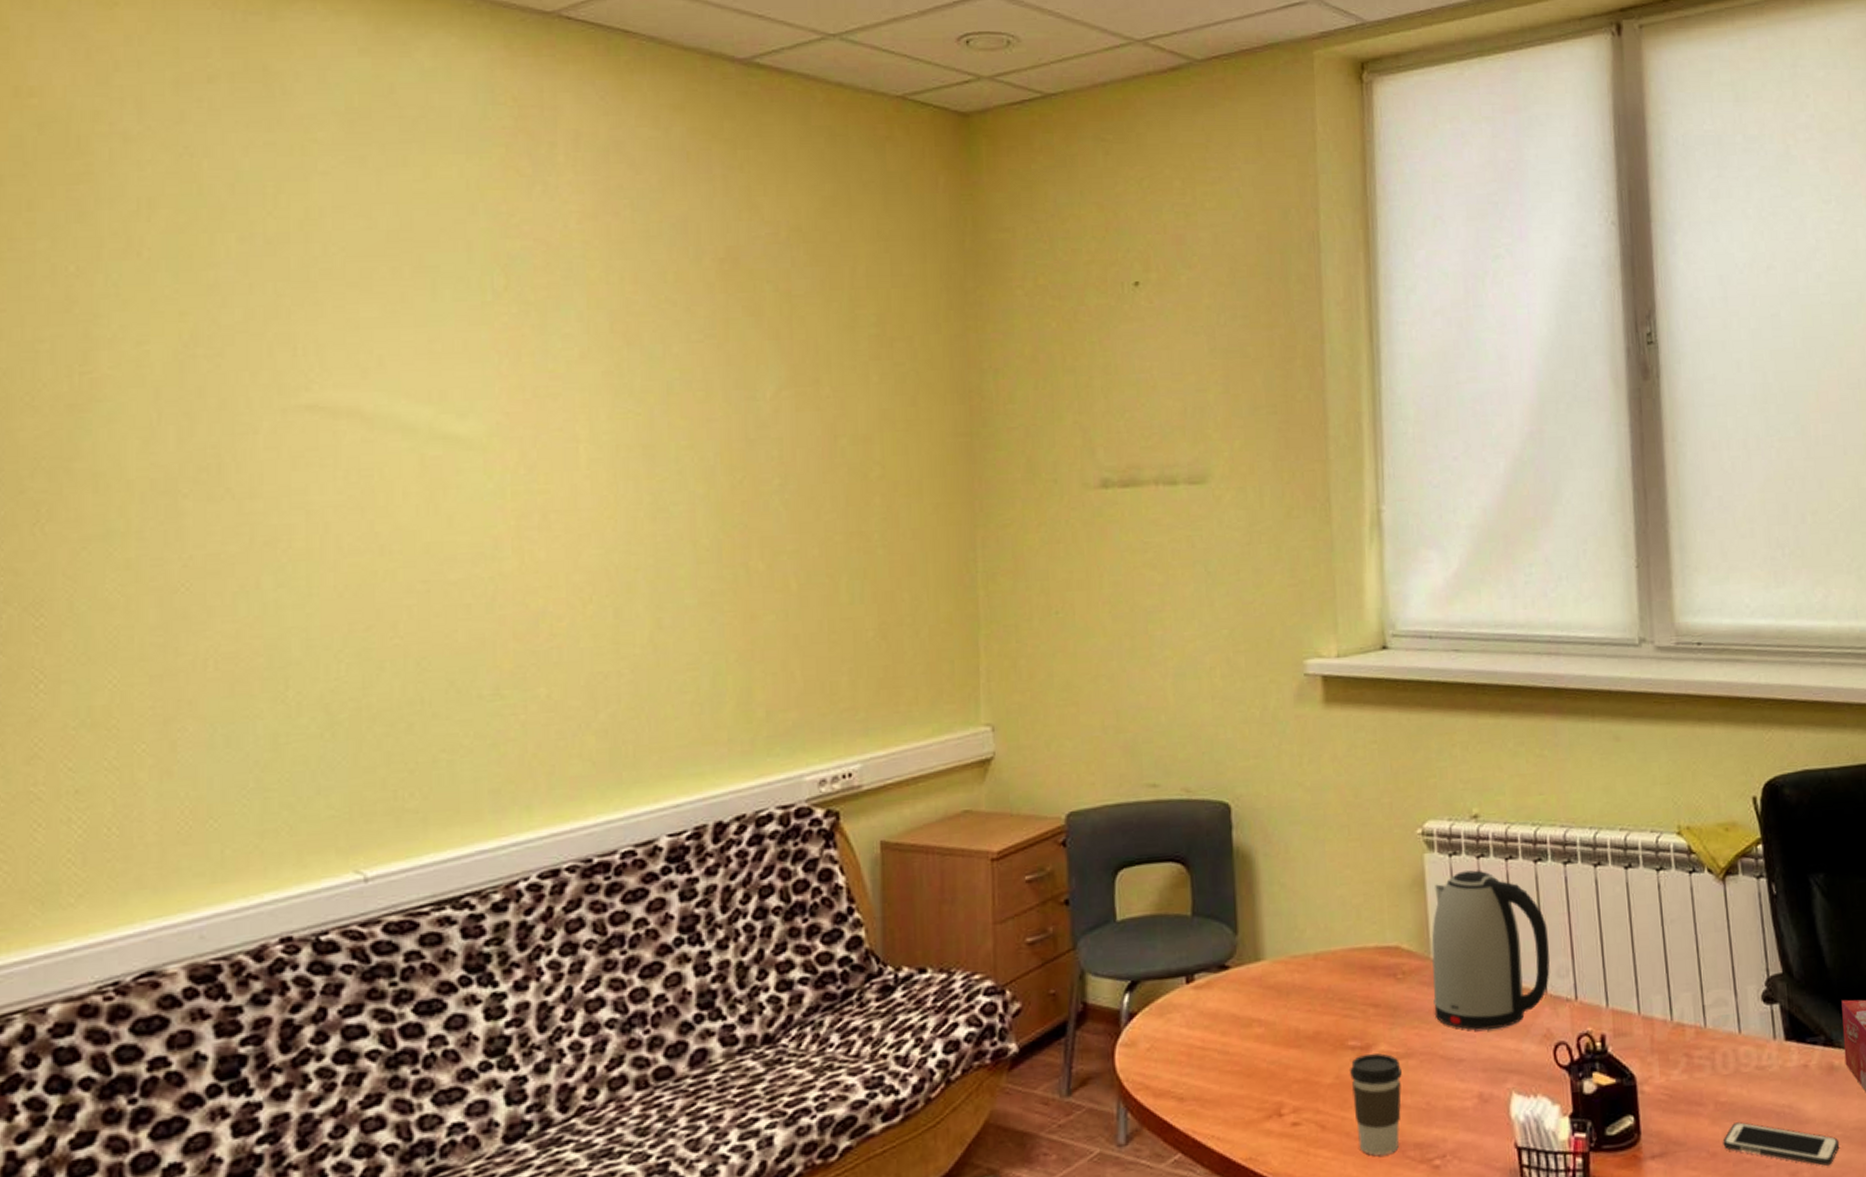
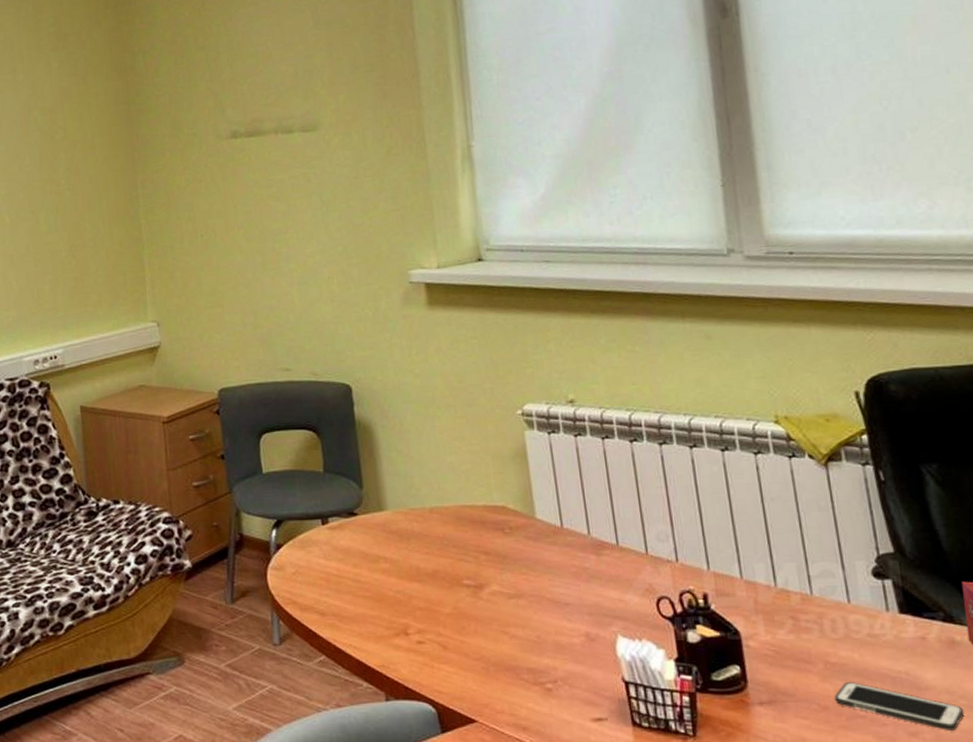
coffee cup: present [1350,1053,1402,1155] -> none [466,591,514,674]
kettle: present [1431,870,1550,1030] -> none [535,446,650,580]

